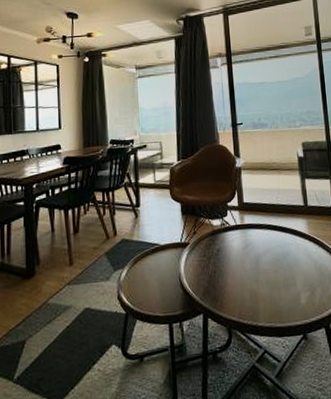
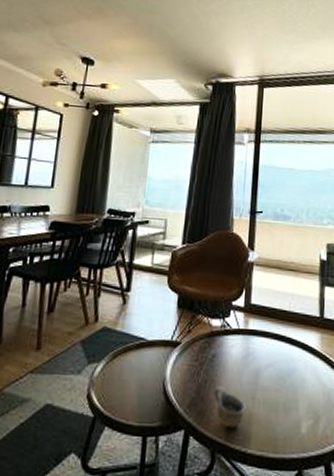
cup: none [223,274,252,308] -> present [214,386,246,429]

